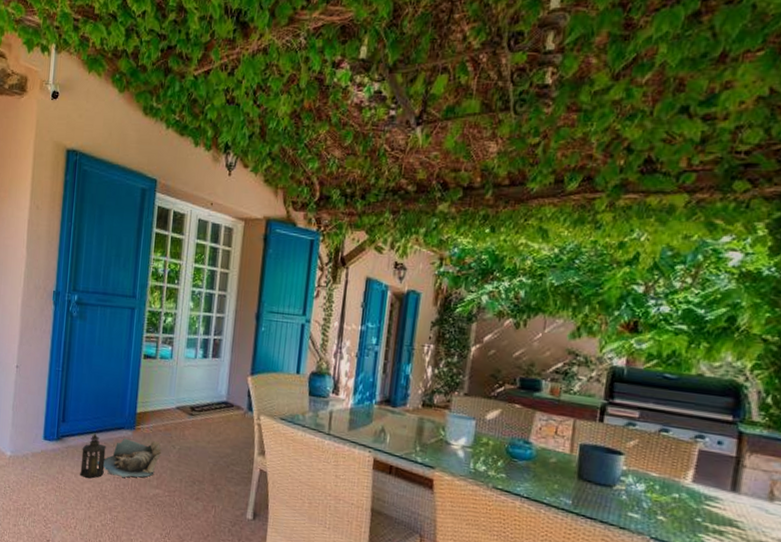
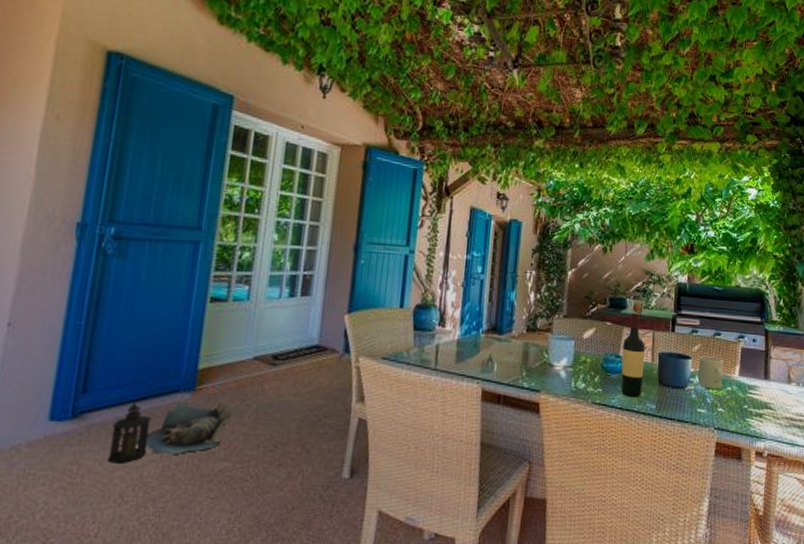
wine bottle: none [529,396,563,489] -> present [621,313,646,397]
cup: none [631,453,670,495] -> present [698,356,723,390]

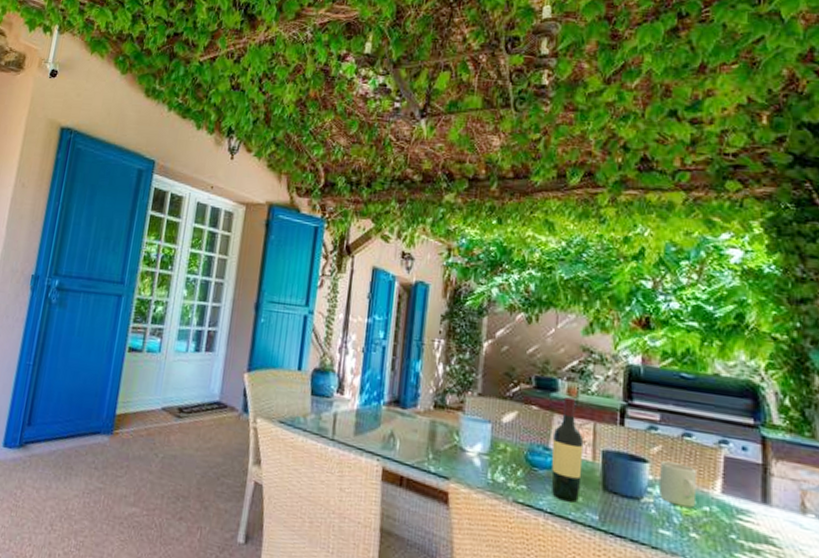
lantern: present [108,402,151,463] -> none [43,438,77,495]
cat: present [135,403,233,456] -> none [64,444,142,494]

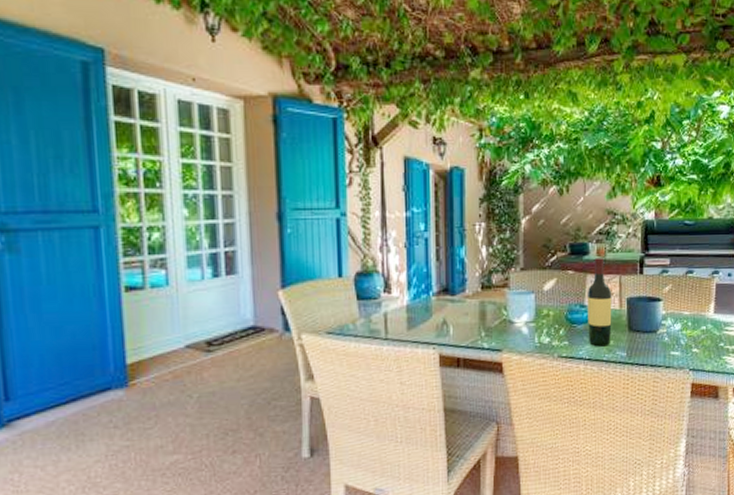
cup: present [659,461,697,508] -> none [671,296,697,331]

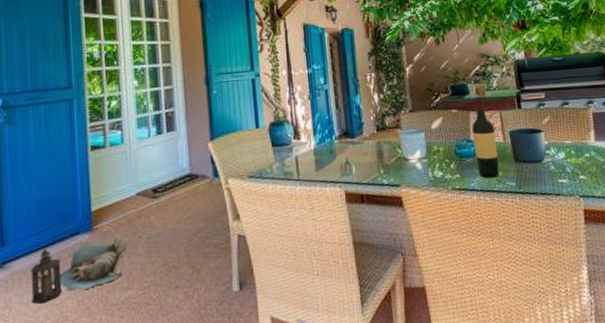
lantern: none [46,404,89,468] -> present [31,248,62,304]
cat: none [75,395,174,454] -> present [51,237,128,291]

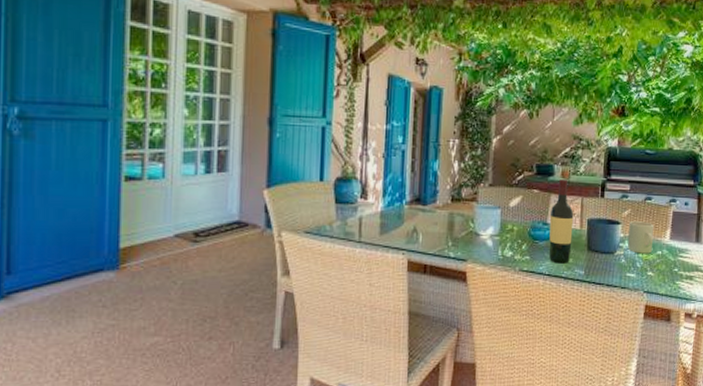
lantern: present [31,248,62,304] -> none [40,282,78,340]
cat: present [51,237,128,291] -> none [65,280,159,332]
cup: none [551,126,580,159] -> present [628,221,654,254]

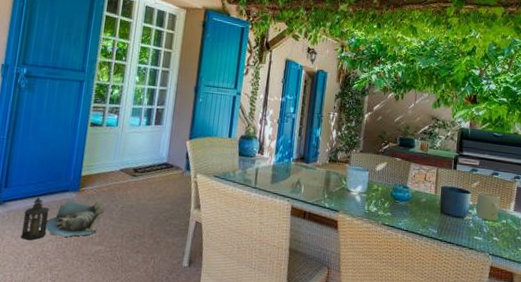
lantern: none [40,282,78,340] -> present [21,196,49,240]
cat: none [65,280,159,332] -> present [39,200,105,238]
wine bottle: present [549,179,574,264] -> none [407,151,430,223]

